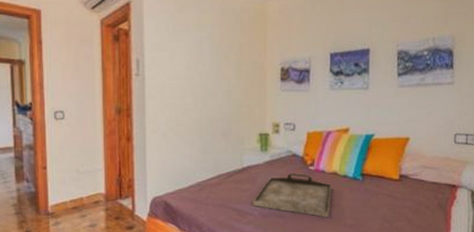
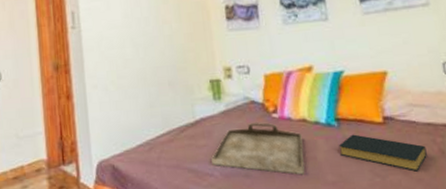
hardback book: none [360,187,428,220] -> present [338,134,427,172]

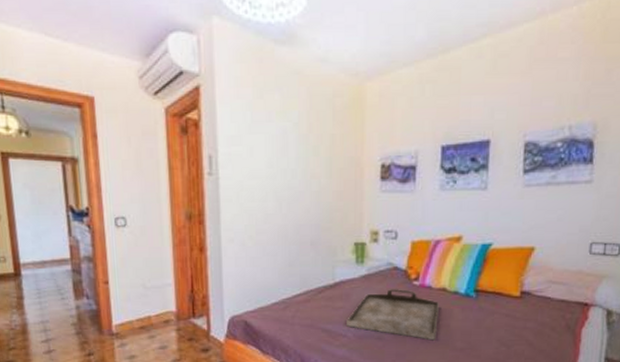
hardback book: present [338,134,427,172] -> none [472,306,554,343]

